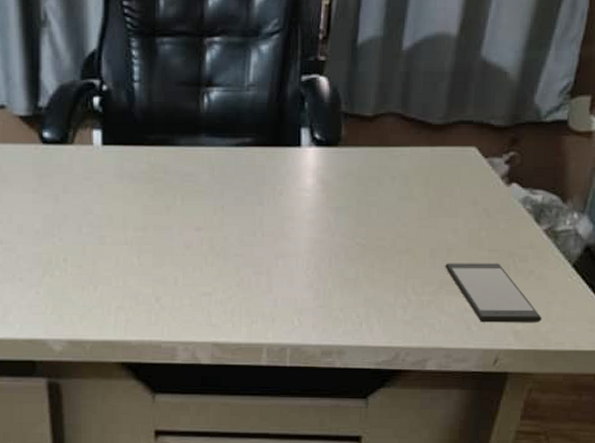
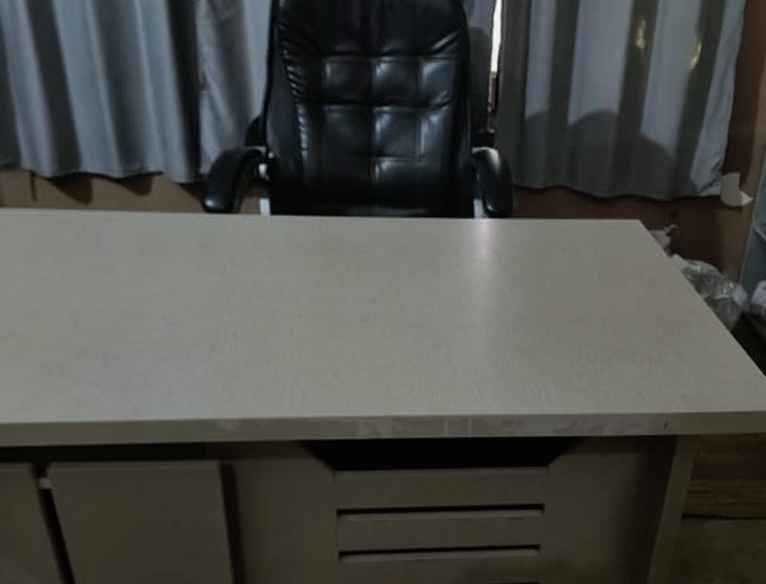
smartphone: present [445,263,542,323] -> none [616,331,706,388]

